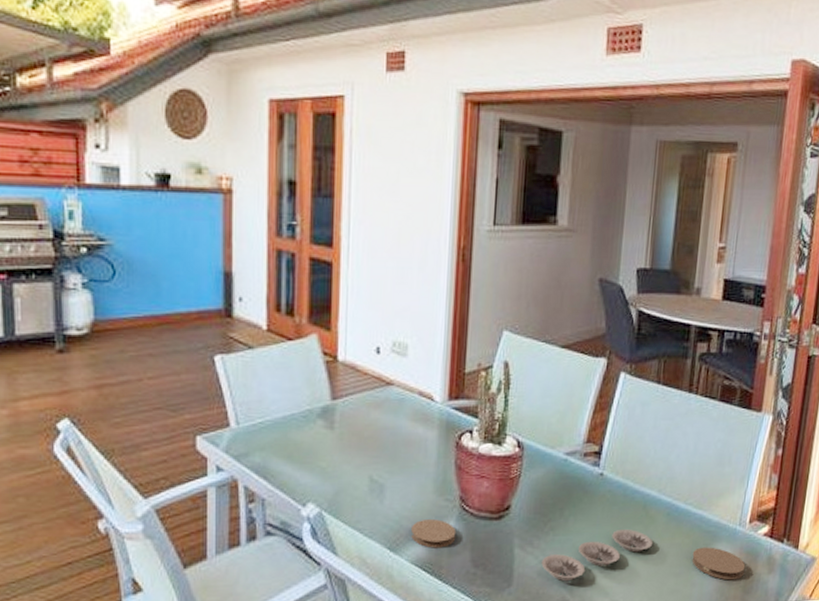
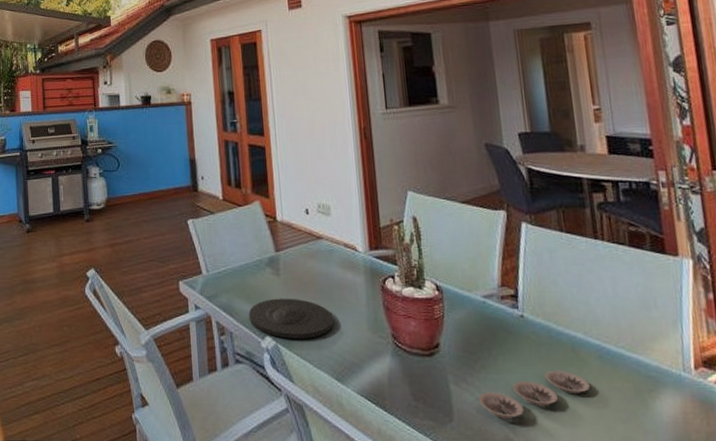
plate: none [288,456,395,505] -> present [248,298,334,339]
coaster: present [411,519,456,548] -> none [353,354,394,381]
coaster: present [692,547,746,580] -> none [636,392,704,430]

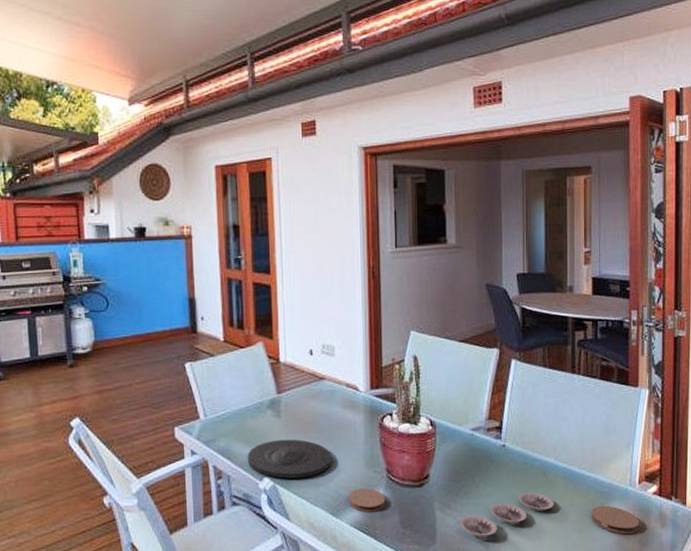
coaster: none [353,354,394,381] -> present [349,488,386,513]
coaster: none [636,392,704,430] -> present [591,505,640,535]

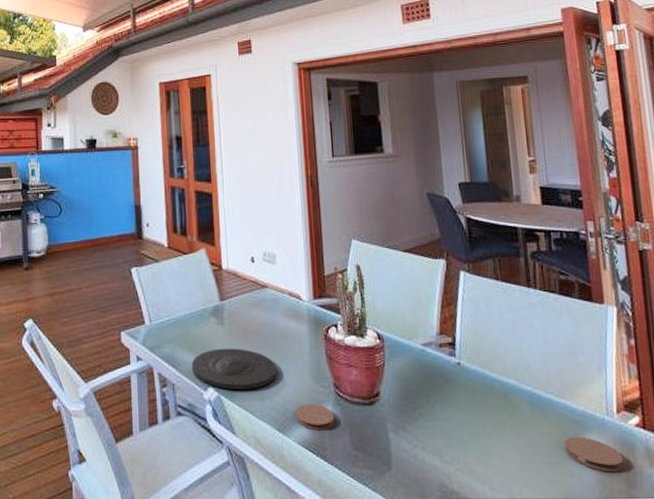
plate: present [459,491,555,538] -> none [416,416,522,466]

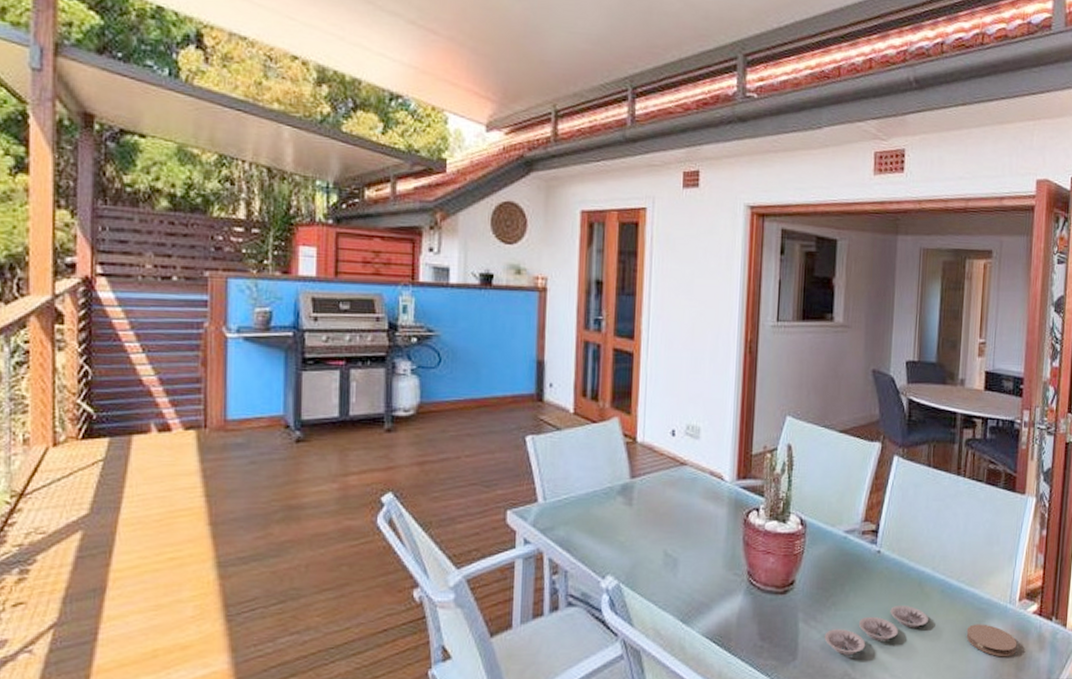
plate: present [191,348,277,390] -> none [589,531,688,578]
coaster: present [295,404,335,431] -> none [702,593,744,621]
plate: none [416,416,522,466] -> present [824,604,929,655]

